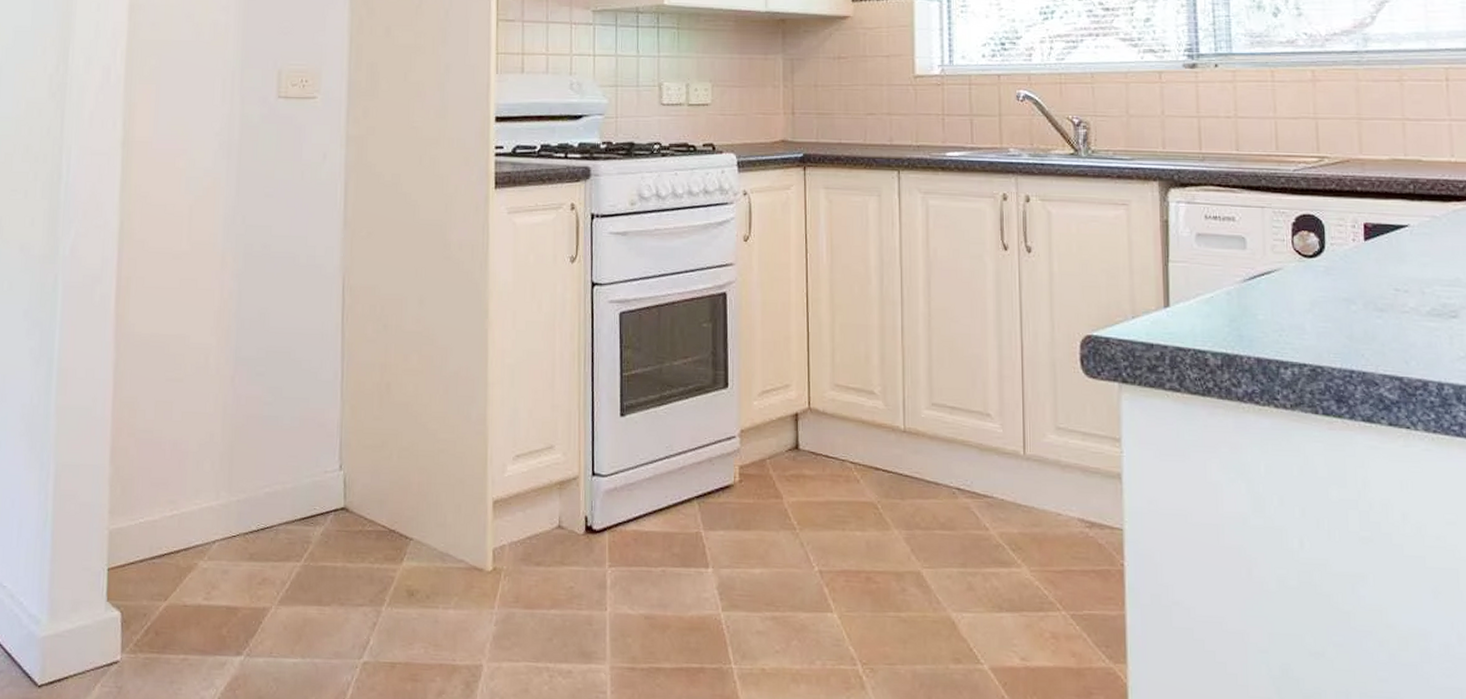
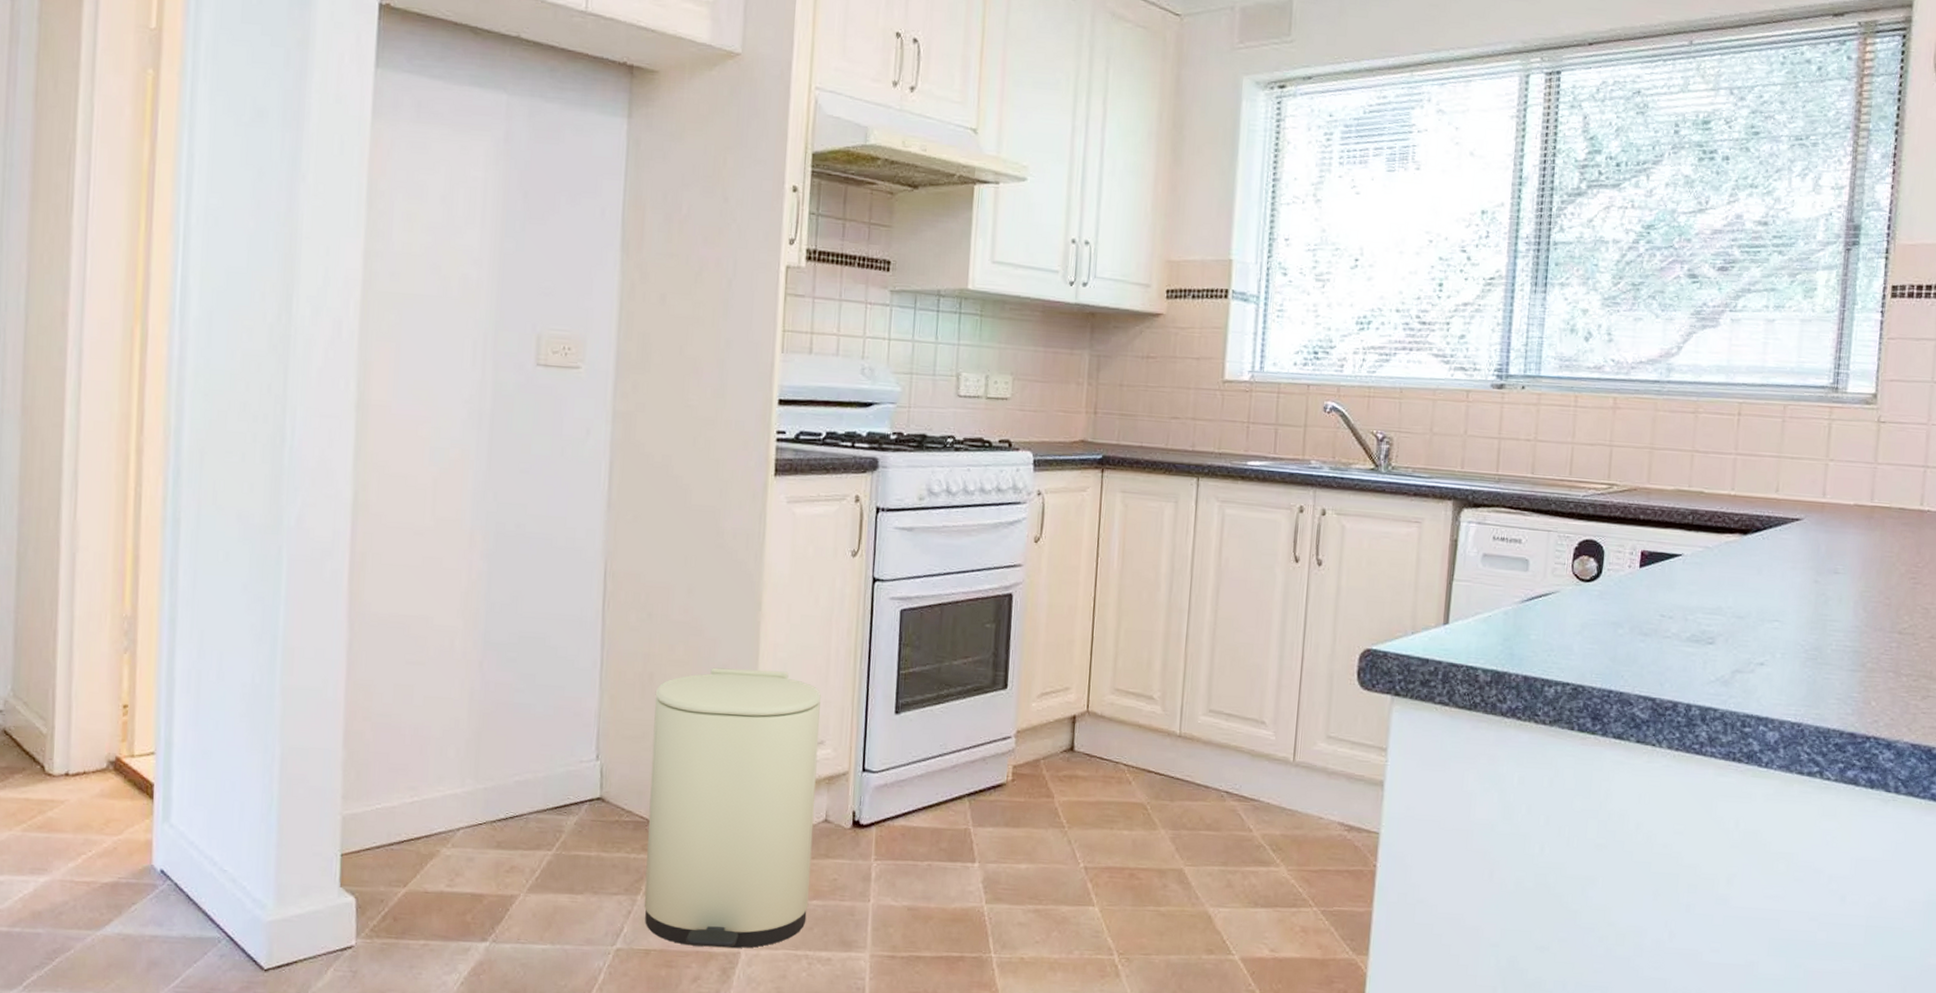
pedal bin: none [388,375,549,661] -> present [644,667,821,948]

